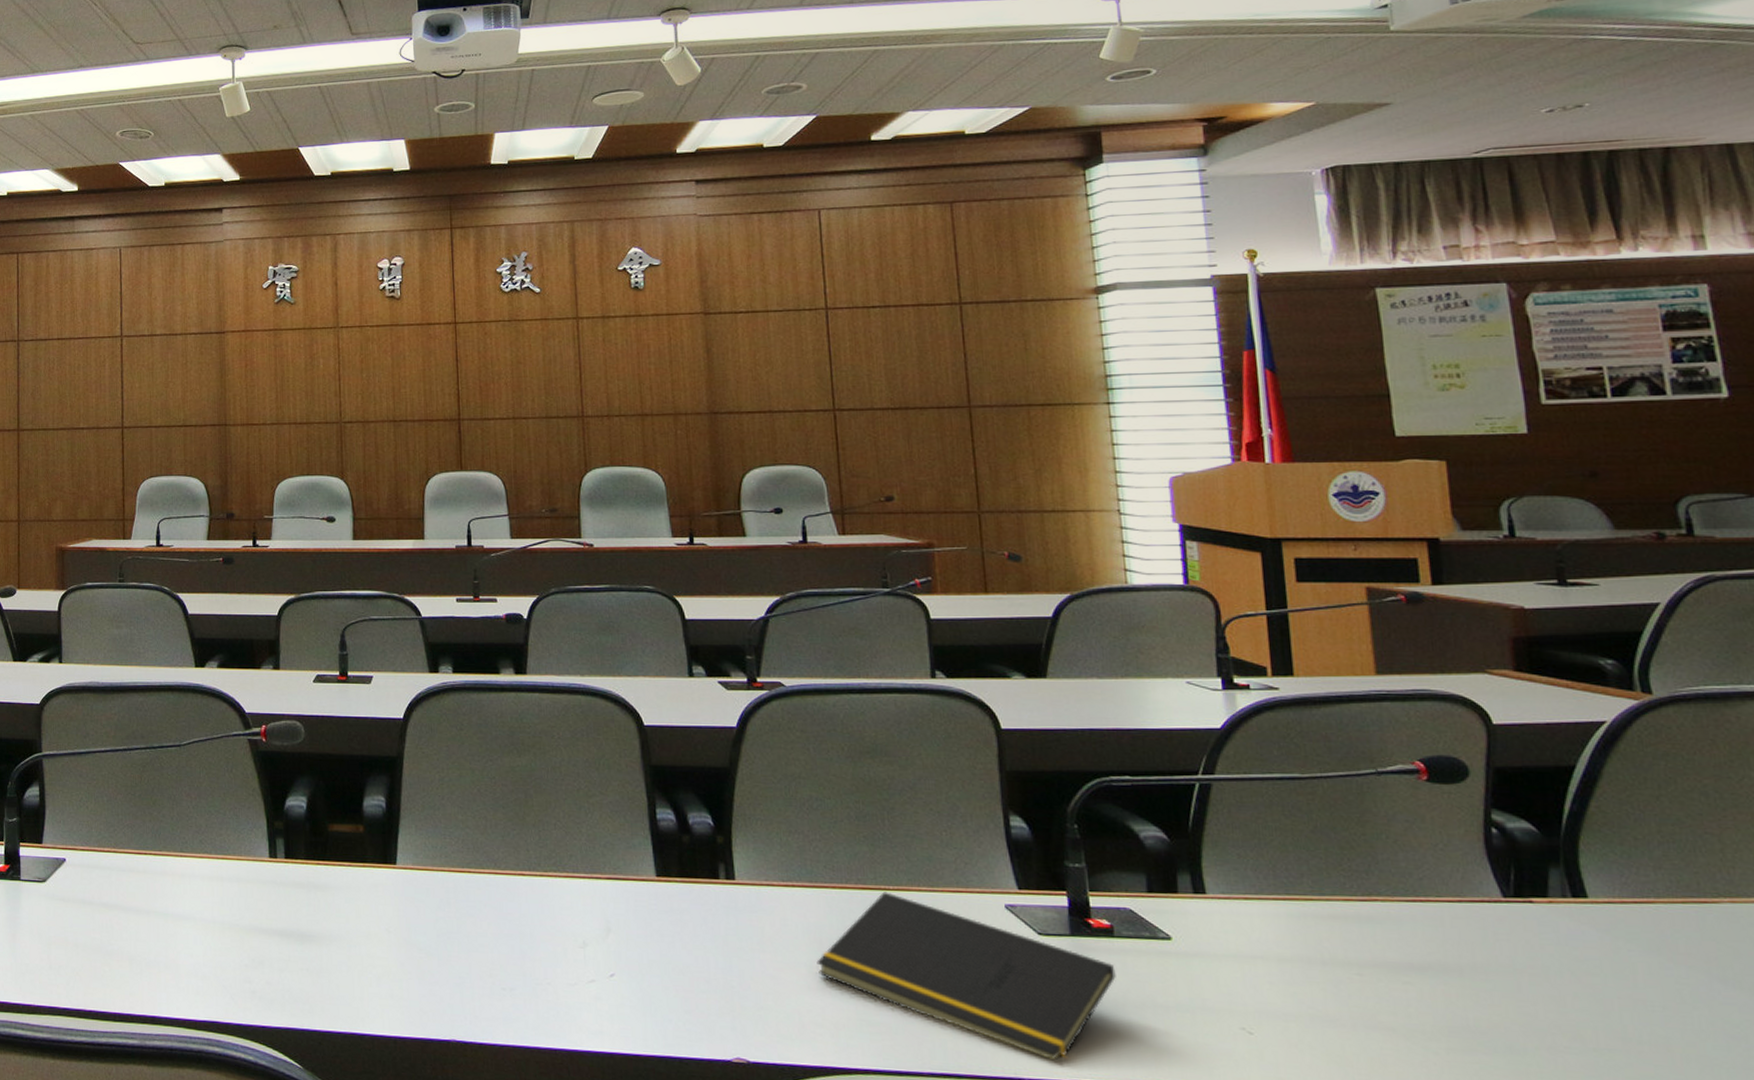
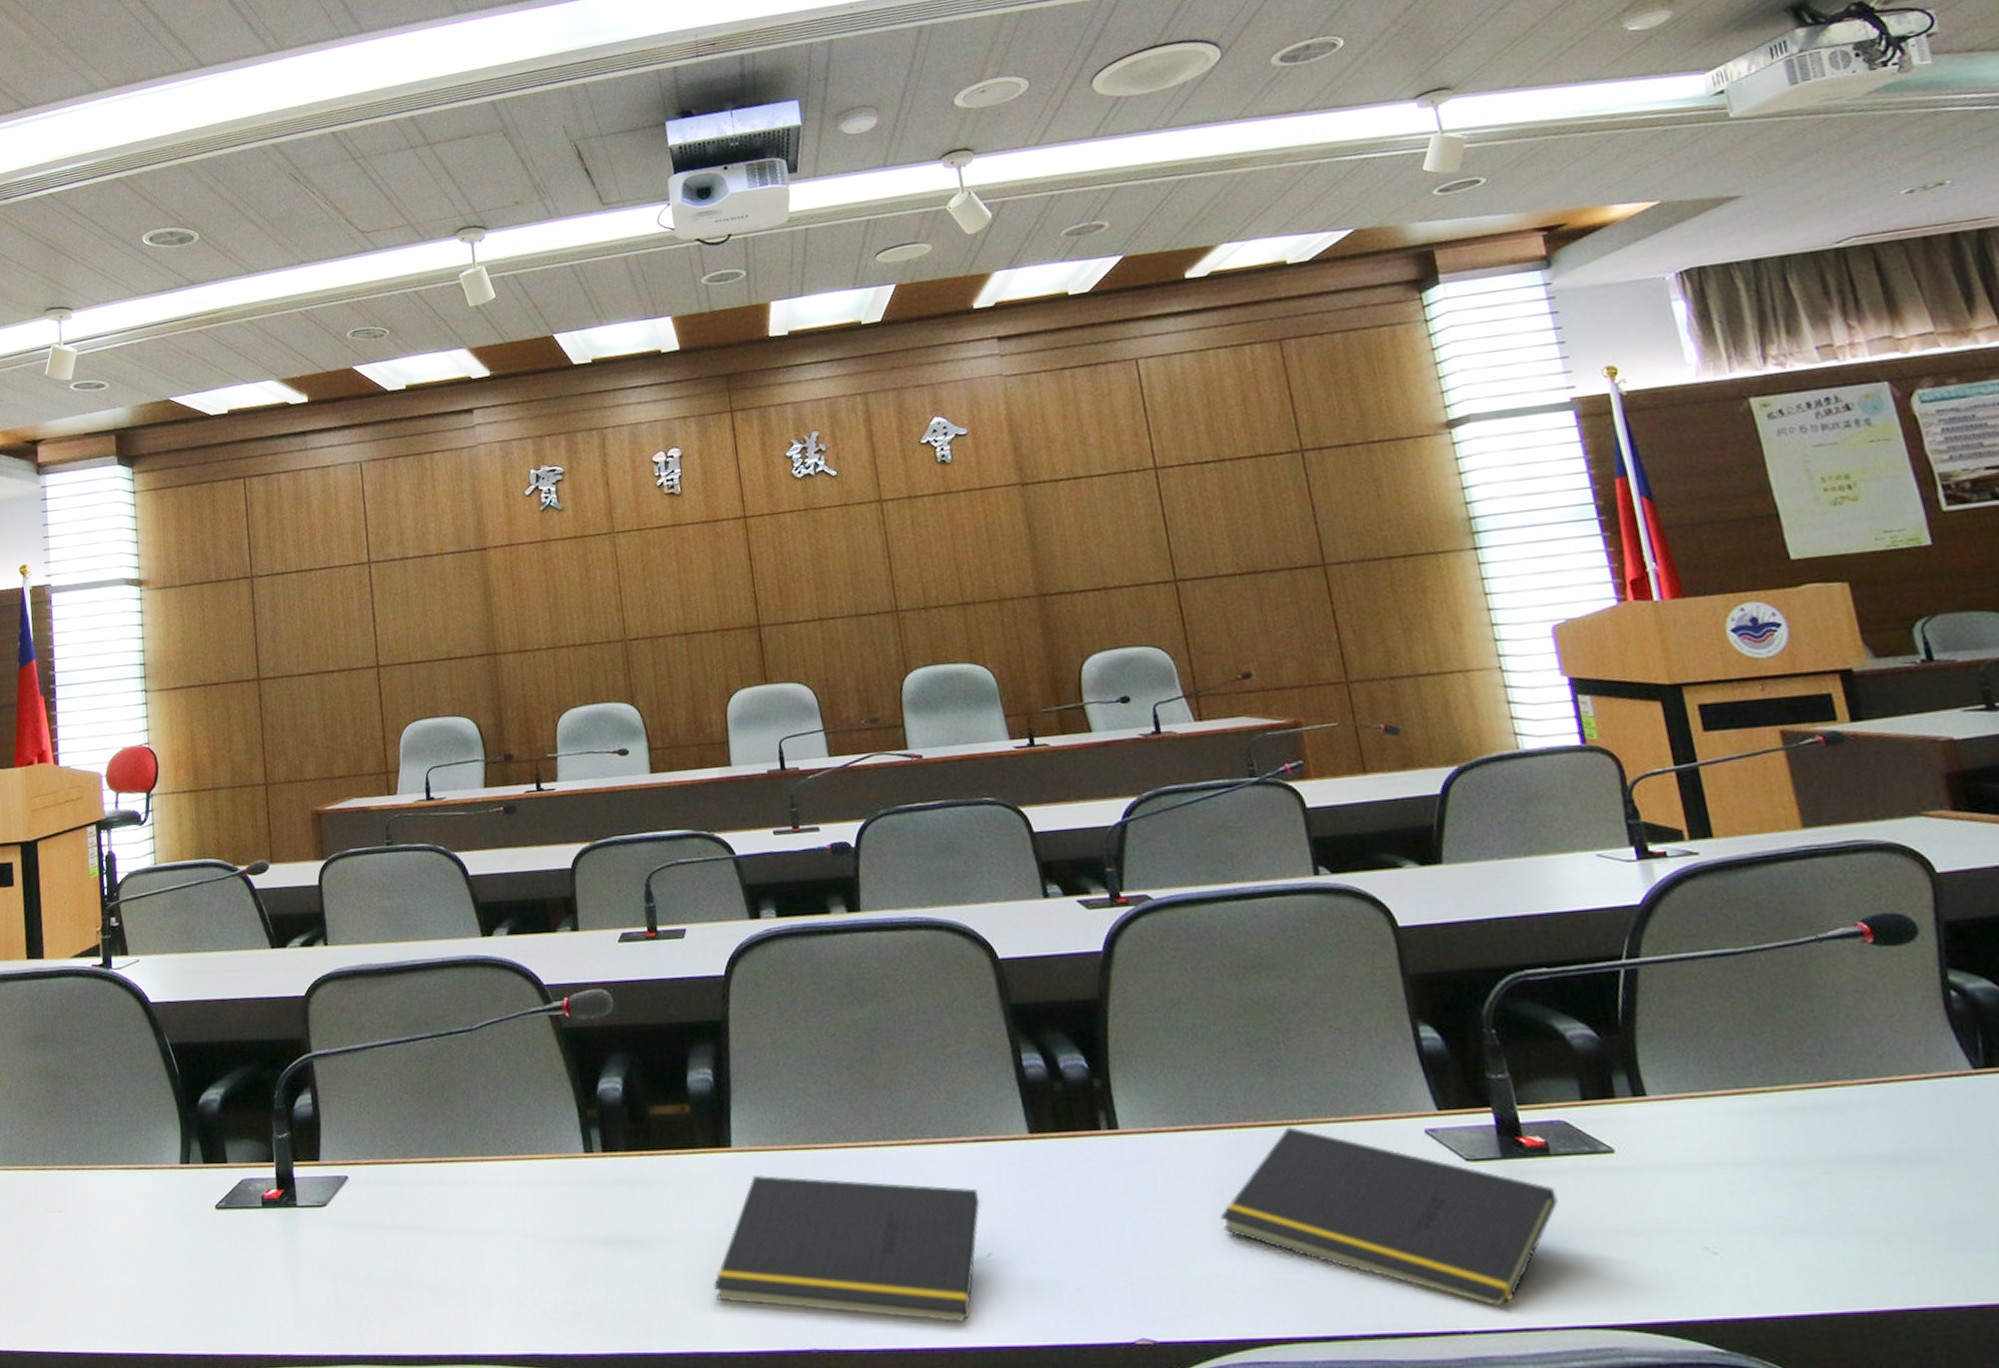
notepad: none [372,890,608,1030] -> present [714,1174,981,1323]

